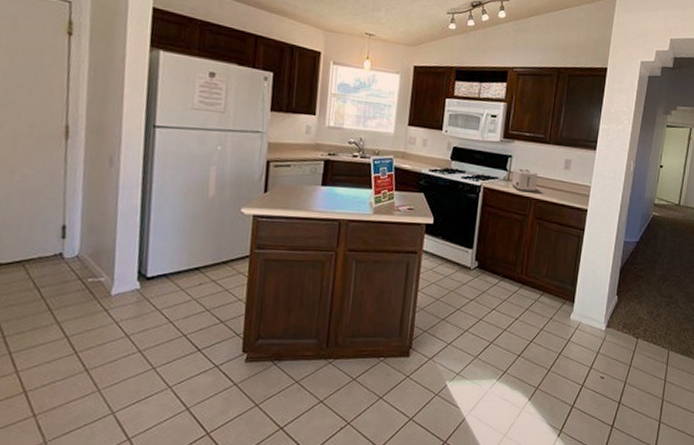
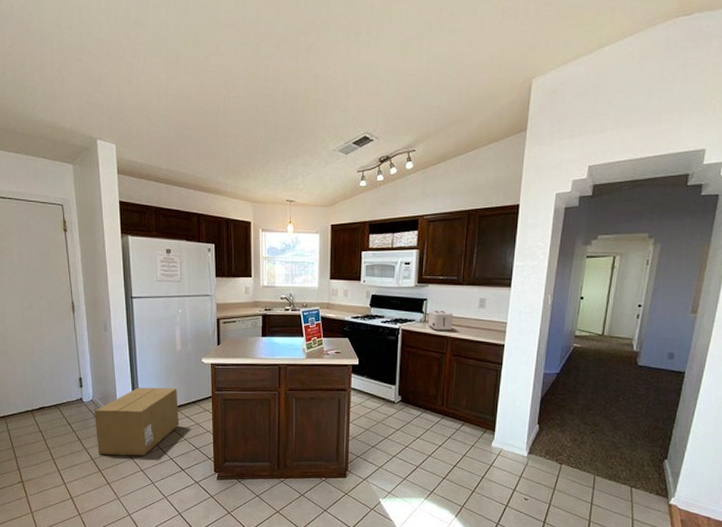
box: none [76,241,204,333] -> present [94,387,180,456]

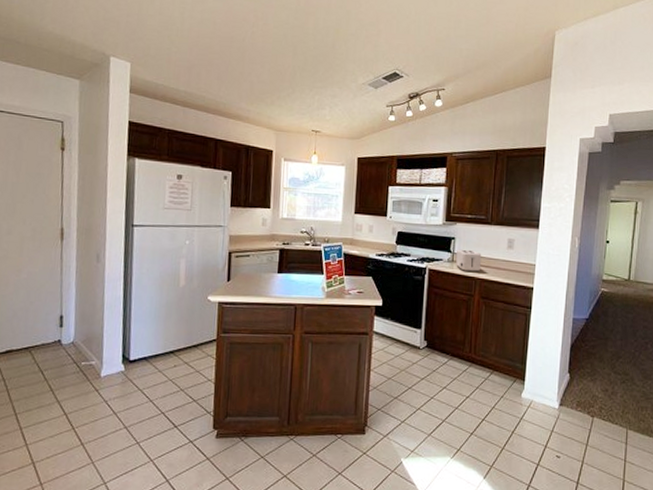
box: present [94,387,180,456] -> none [73,328,177,411]

